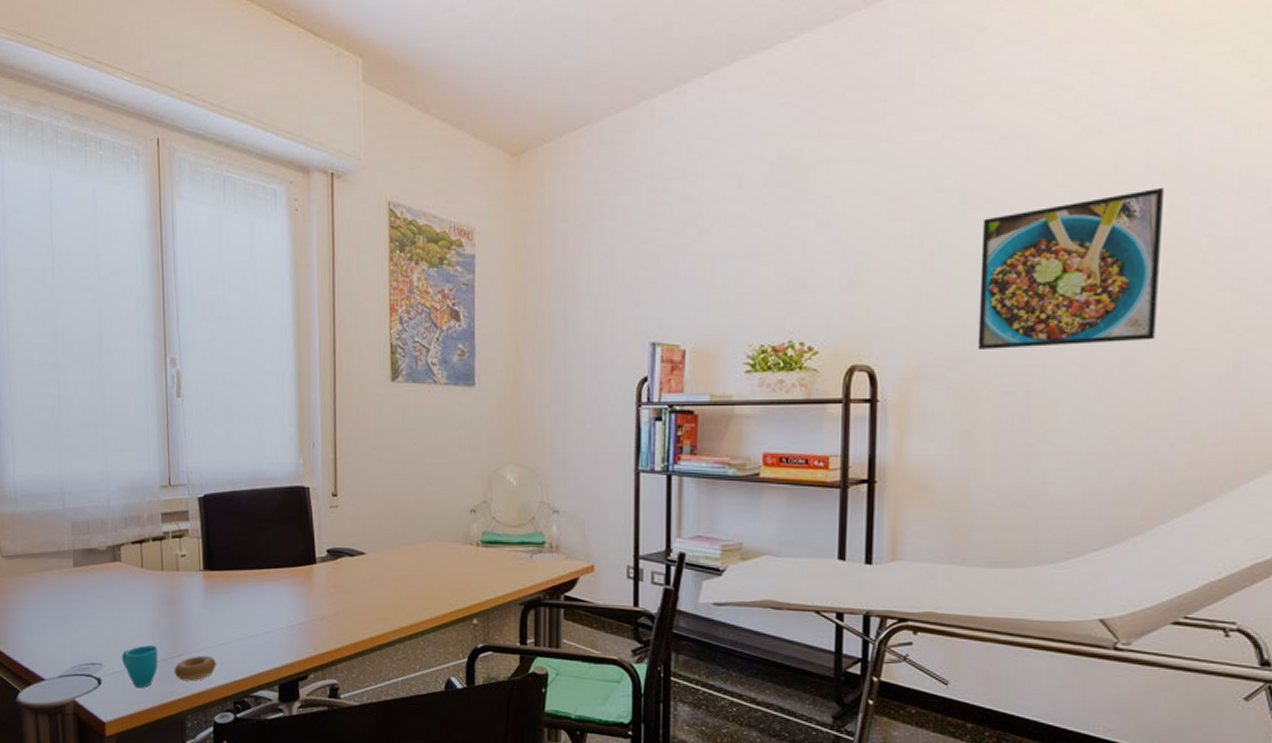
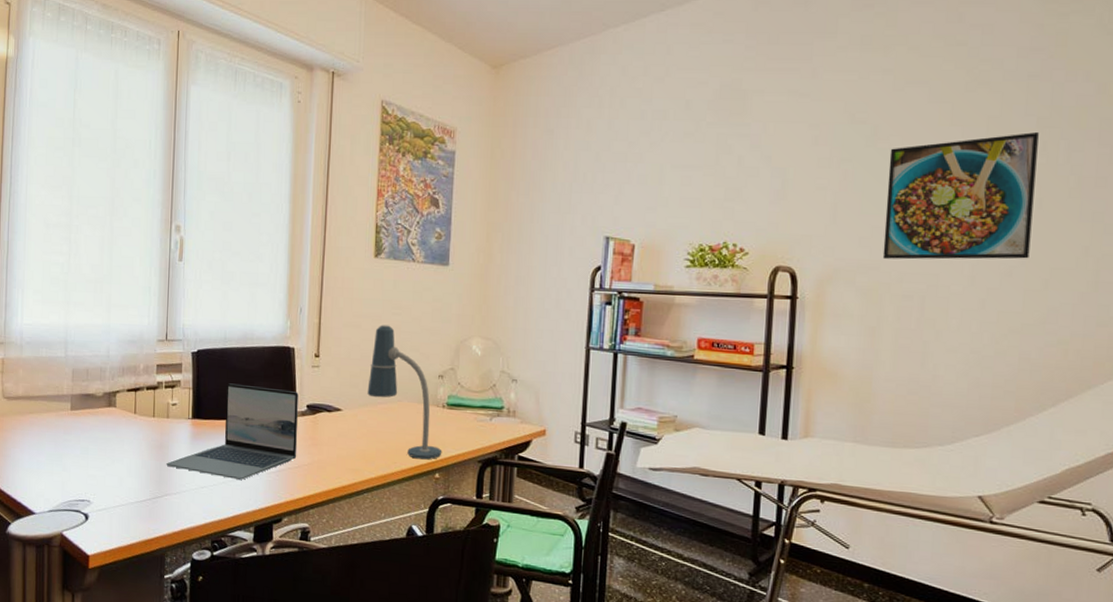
cup: present [121,645,217,688] -> none [109,485,199,525]
laptop: none [179,530,320,635] -> present [166,383,298,480]
desk lamp: none [392,456,479,604] -> present [367,325,442,460]

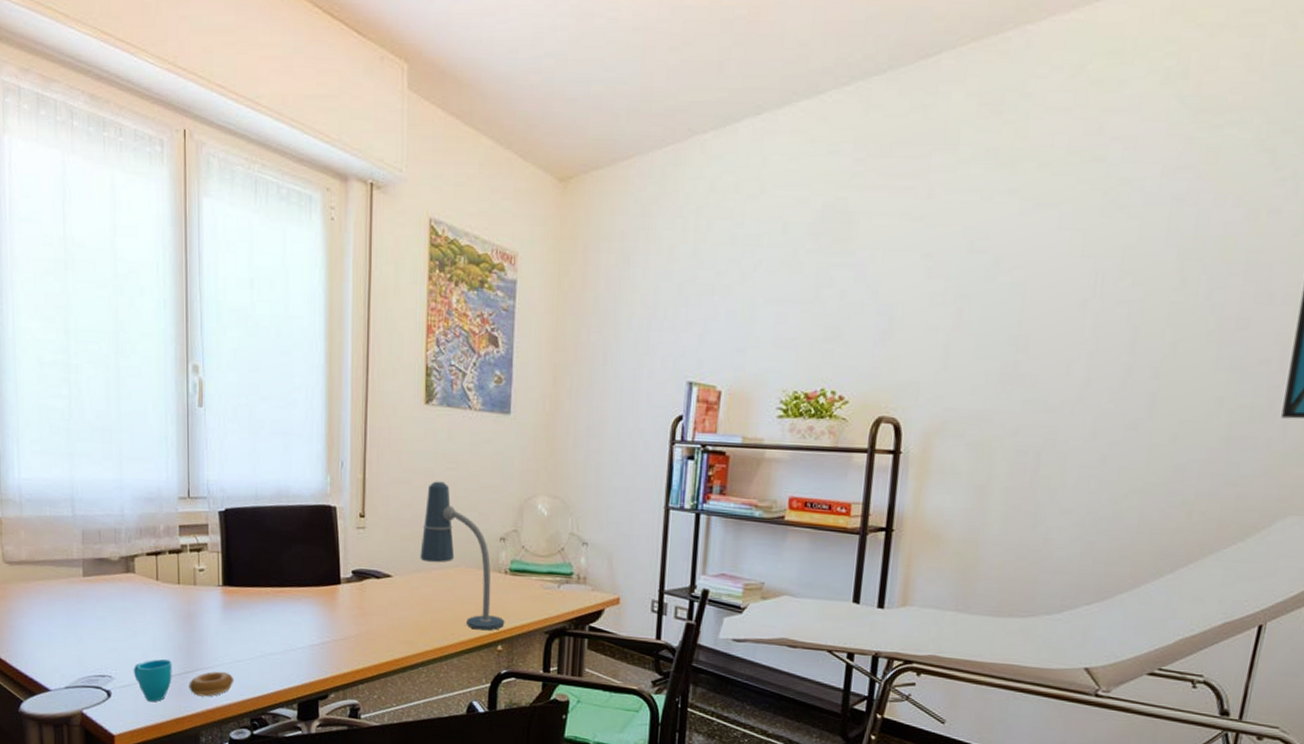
cup: none [109,485,199,525] -> present [133,659,234,702]
laptop: present [166,383,298,480] -> none [195,546,343,653]
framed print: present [882,131,1039,260] -> none [997,264,1179,411]

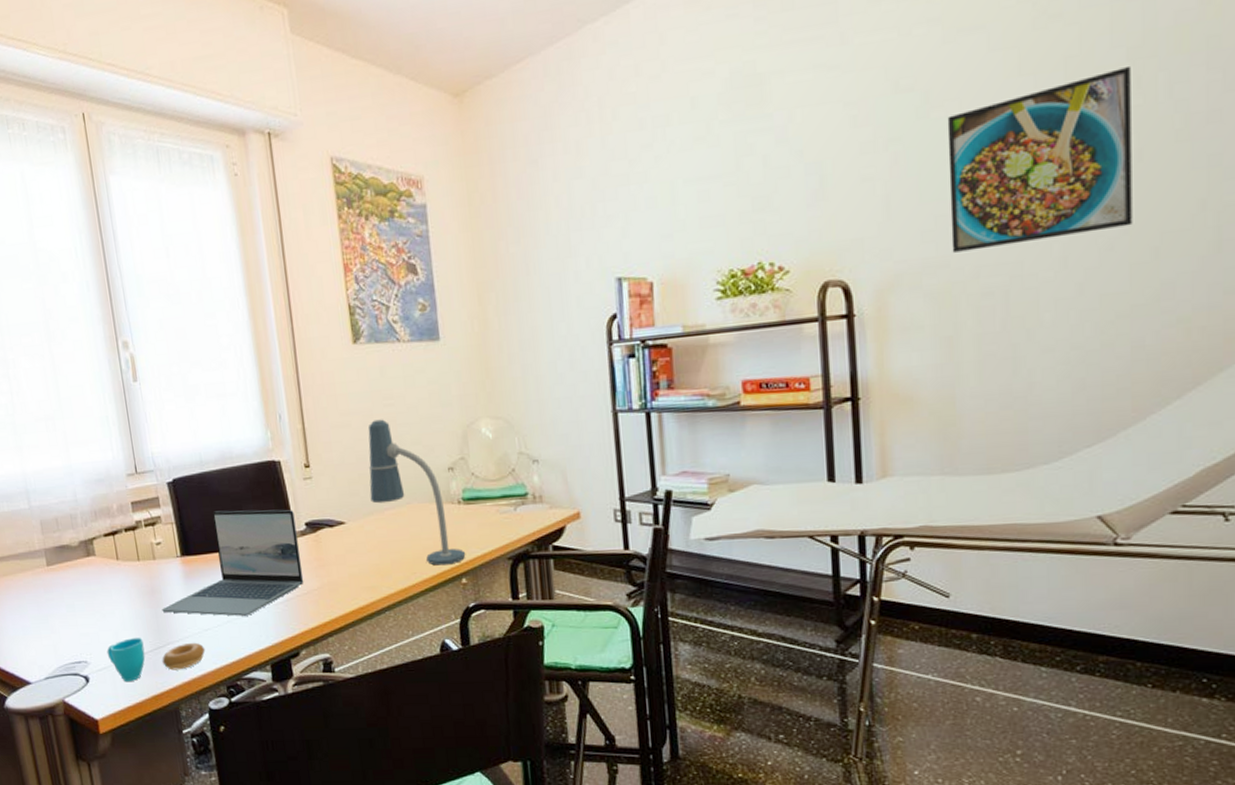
laptop: none [195,546,343,653] -> present [162,509,304,616]
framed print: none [997,264,1179,411] -> present [947,65,1133,253]

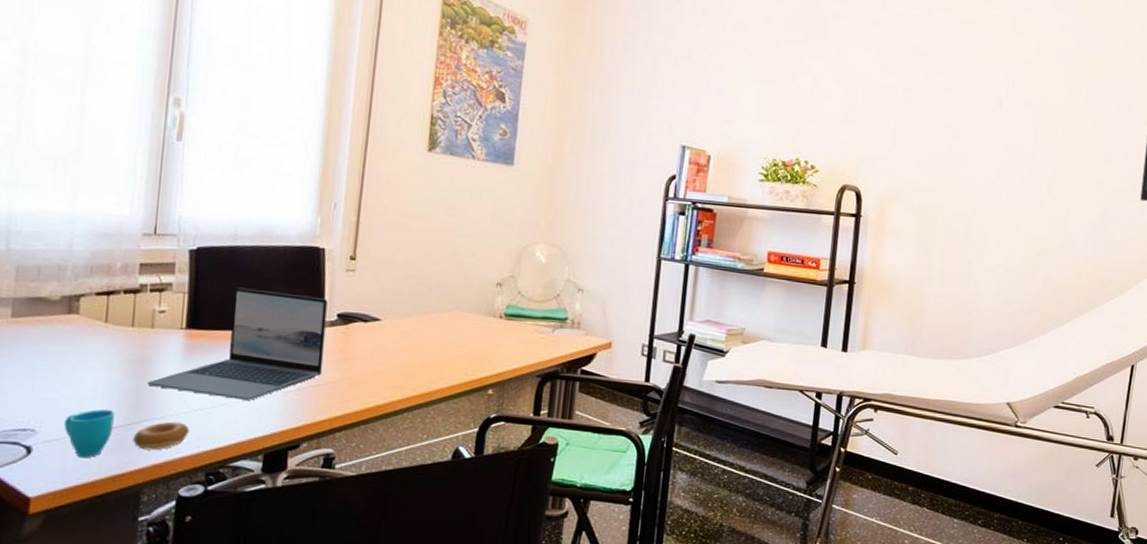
desk lamp: present [368,419,466,566] -> none [412,226,497,375]
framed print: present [947,65,1133,253] -> none [936,77,1066,190]

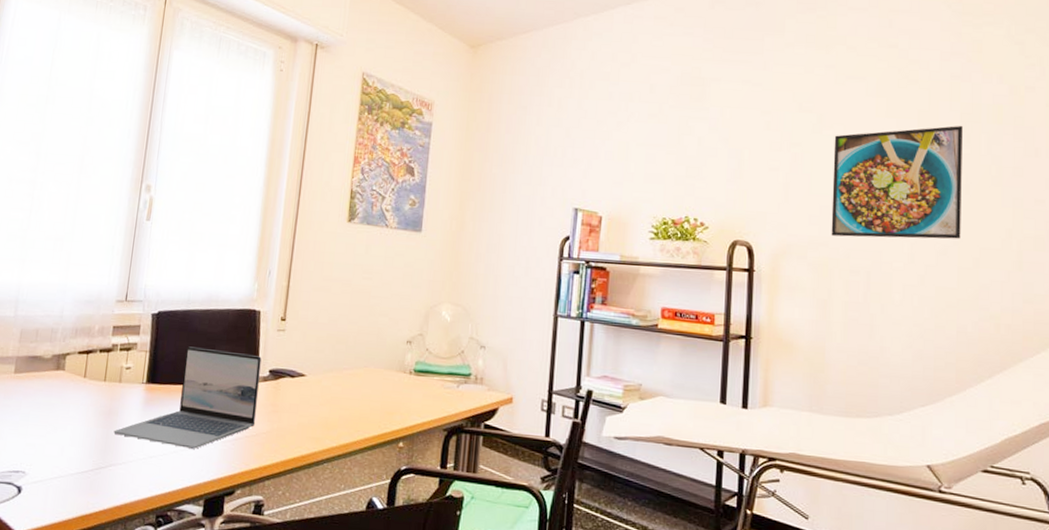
cup: present [63,409,190,458] -> none [47,454,146,499]
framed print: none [936,77,1066,190] -> present [831,125,963,239]

